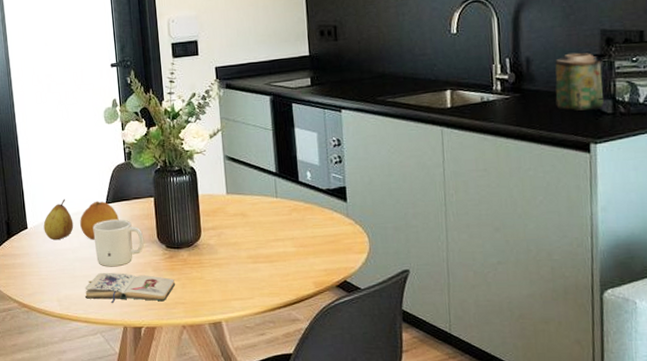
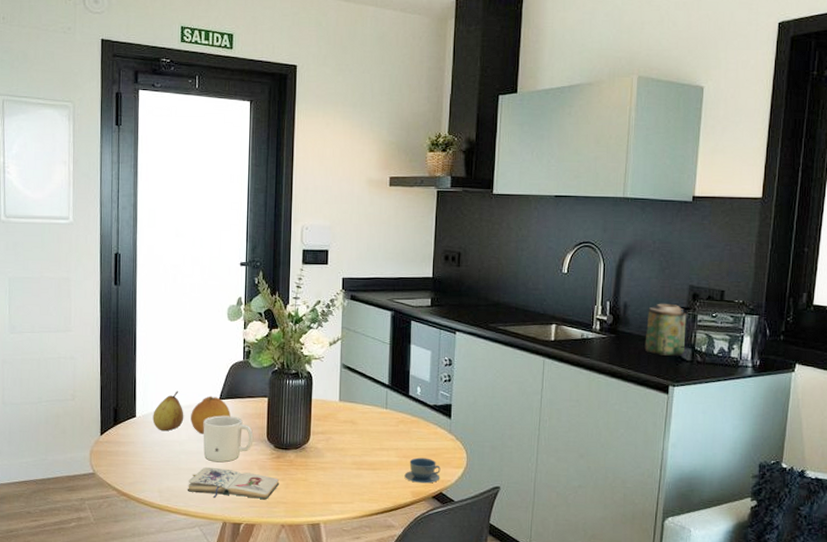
teacup: none [304,245,343,272] -> present [404,457,441,483]

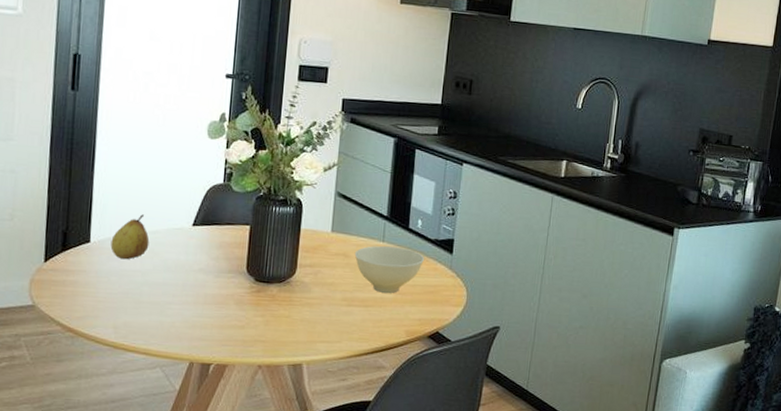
paperback book: present [188,466,280,499] -> none [149,300,259,337]
fruit: present [191,396,230,434] -> none [157,221,205,264]
mug: present [203,415,254,463] -> none [170,243,231,296]
bowl: none [361,412,426,457] -> present [354,245,425,293]
teacup: present [404,457,441,483] -> none [399,294,439,322]
canister: present [644,303,687,357] -> none [653,144,696,199]

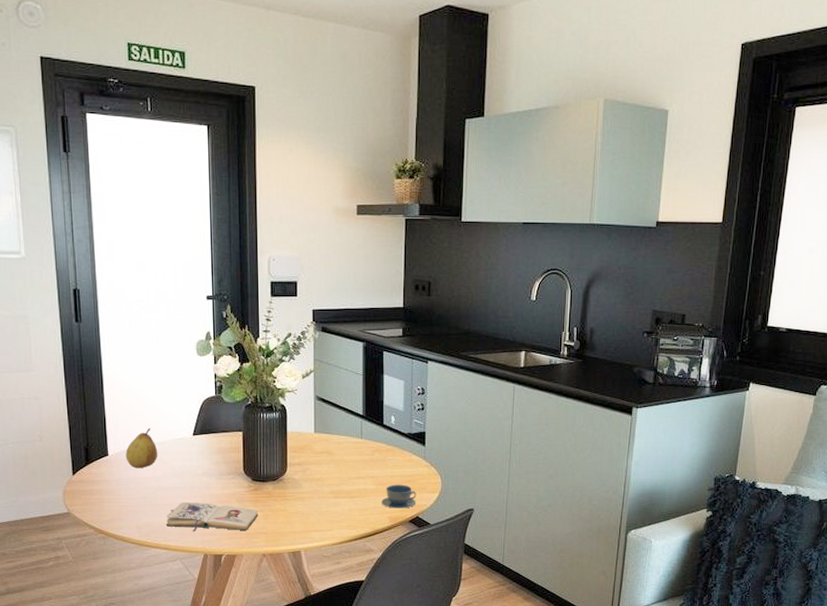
paperback book: none [149,300,259,337] -> present [166,501,259,531]
bowl: present [354,245,425,293] -> none [337,442,401,484]
teacup: none [399,294,439,322] -> present [381,484,416,509]

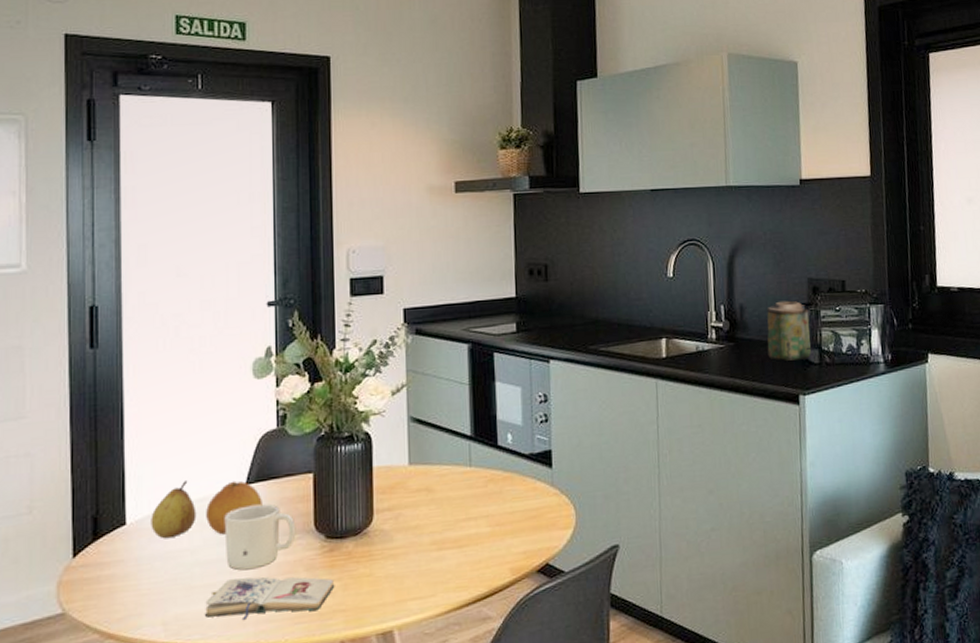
fruit: none [165,432,205,470] -> present [206,481,262,535]
mug: none [178,451,230,497] -> present [224,504,296,571]
teacup: present [381,484,416,509] -> none [499,521,545,556]
canister: none [610,328,650,380] -> present [767,300,811,362]

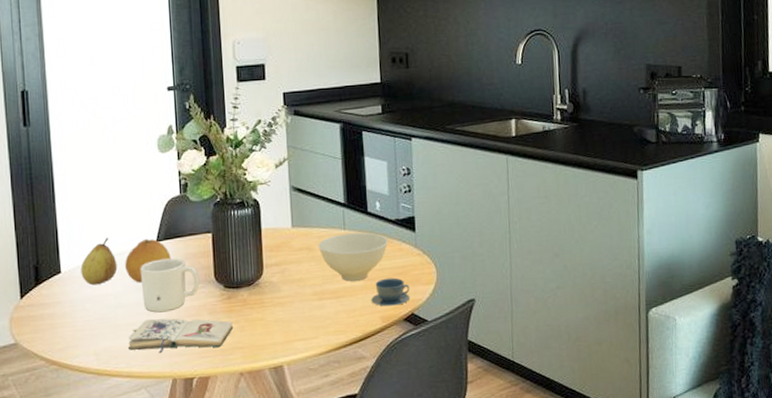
bowl: none [438,469,521,528] -> present [318,232,389,281]
teacup: none [499,521,545,556] -> present [371,277,410,306]
canister: present [767,300,811,362] -> none [608,85,649,140]

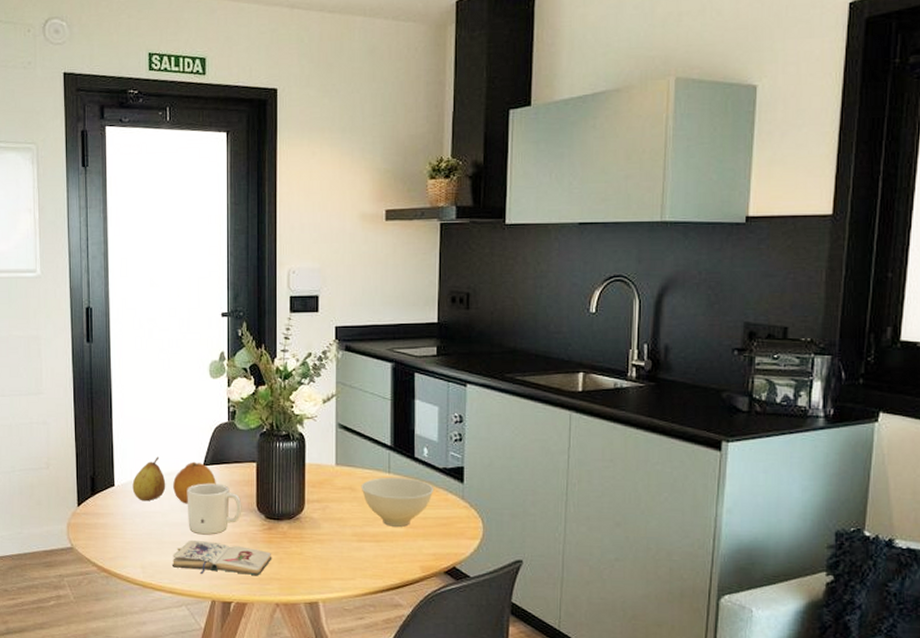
teacup: present [371,277,410,306] -> none [412,527,453,557]

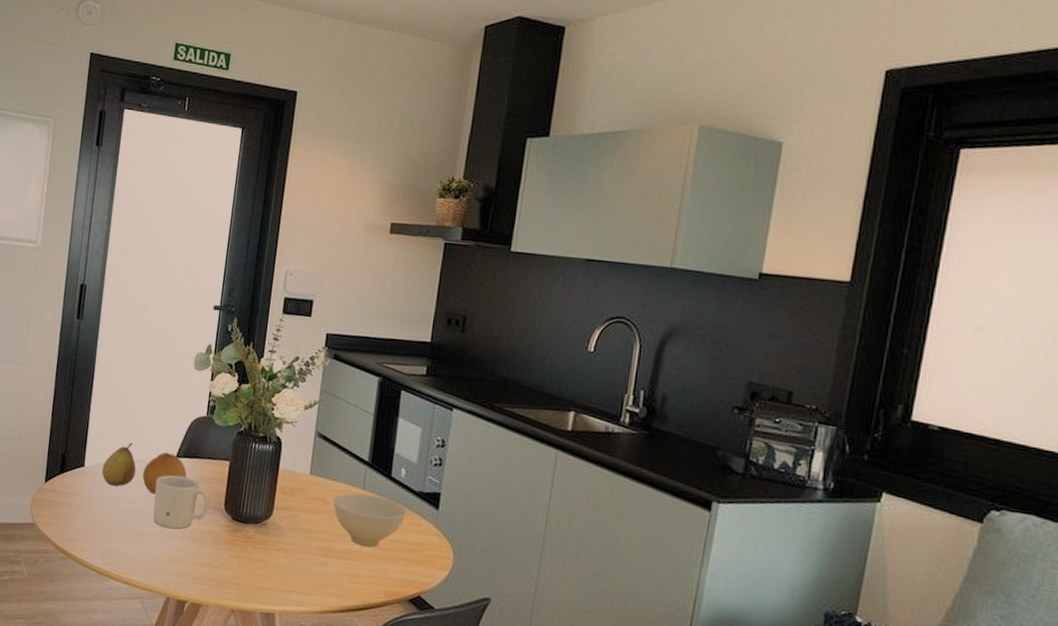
paperback book: present [172,539,272,575] -> none [131,531,234,577]

